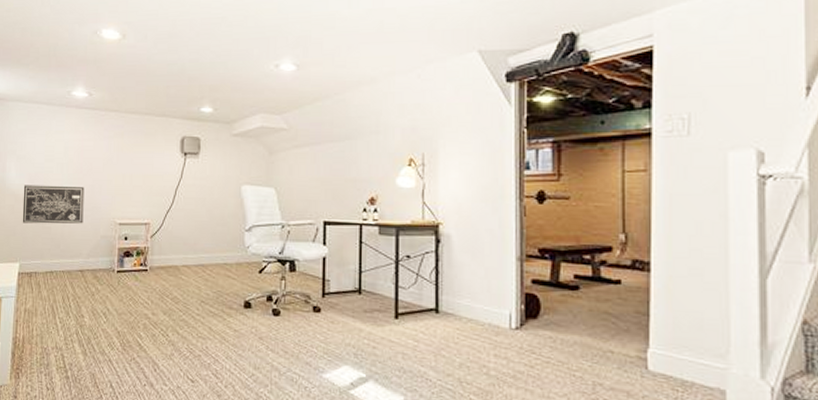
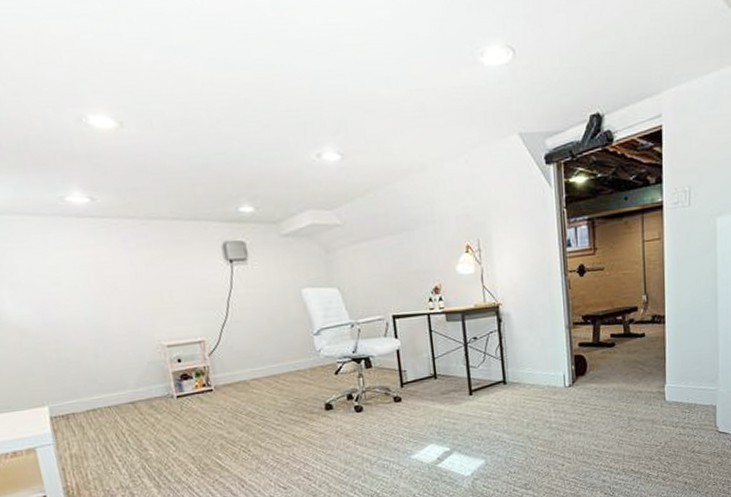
wall art: present [22,185,85,224] -> none [28,310,122,361]

